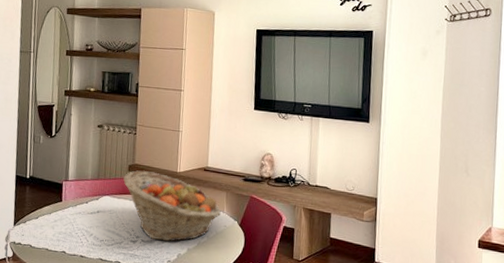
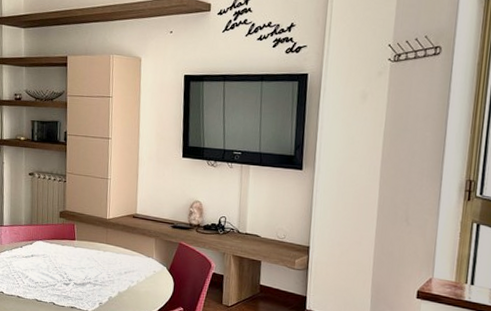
fruit basket: present [122,170,221,242] -> none [54,217,150,285]

